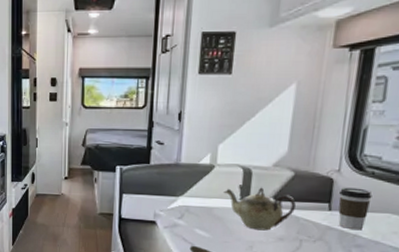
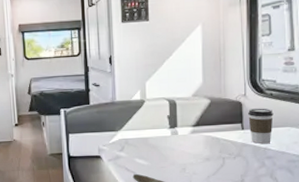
teapot: present [223,187,296,231] -> none [155,115,215,154]

